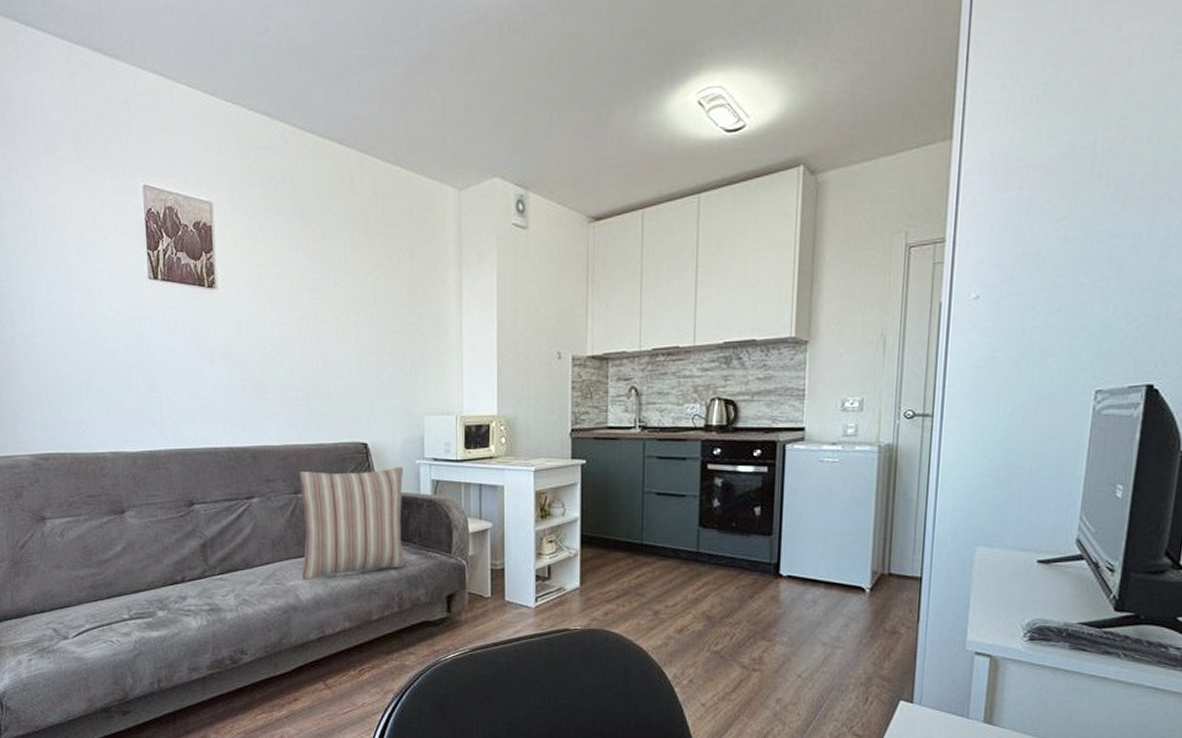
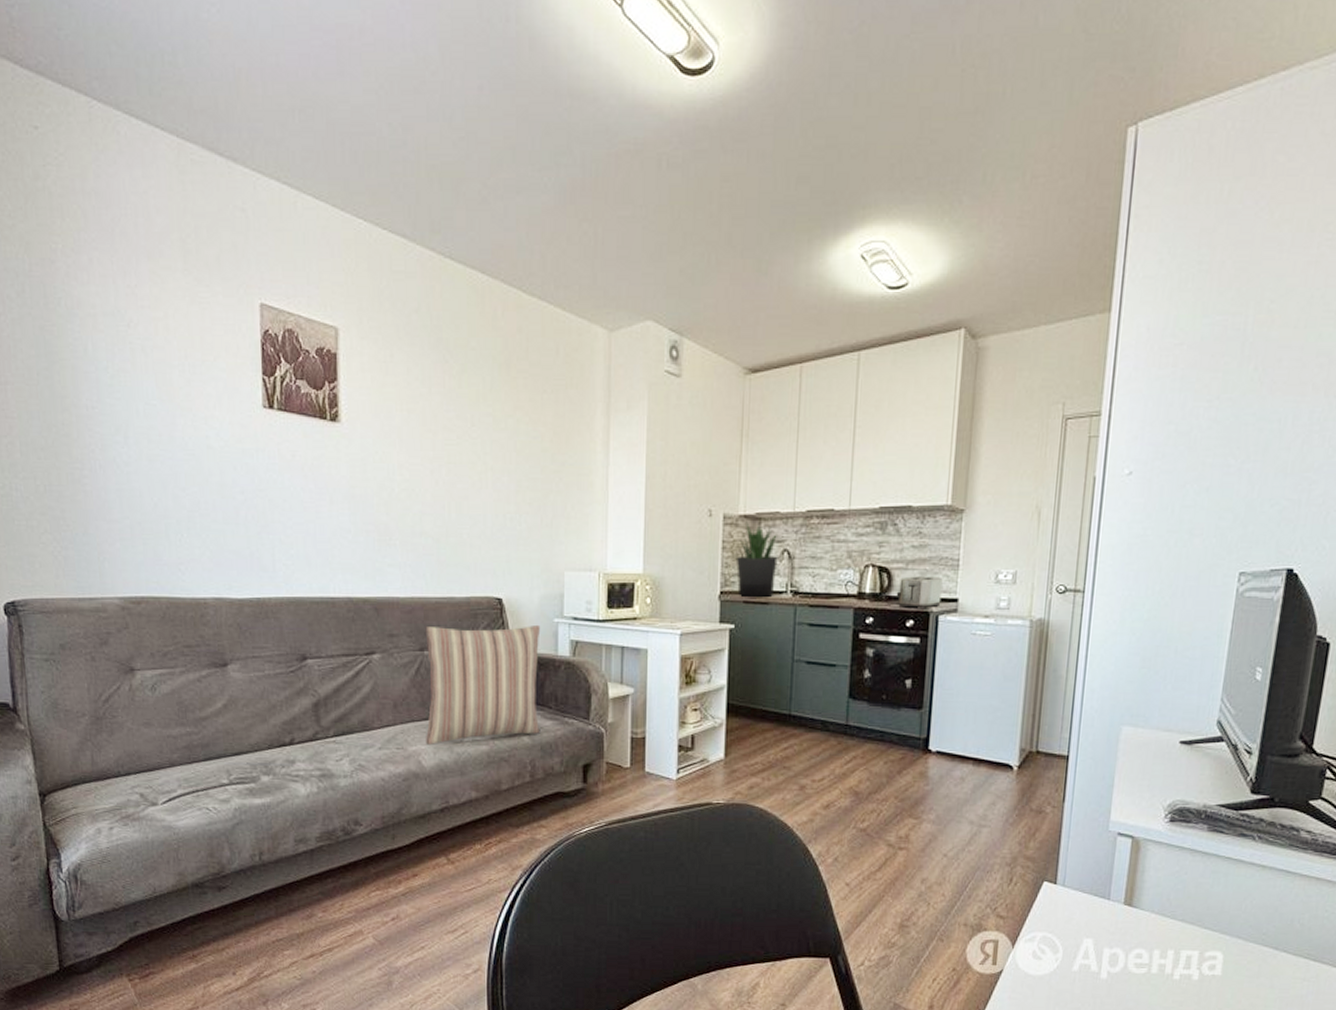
planter: none [586,361,626,434] -> present [737,520,778,598]
toaster: none [742,407,789,439] -> present [896,576,943,610]

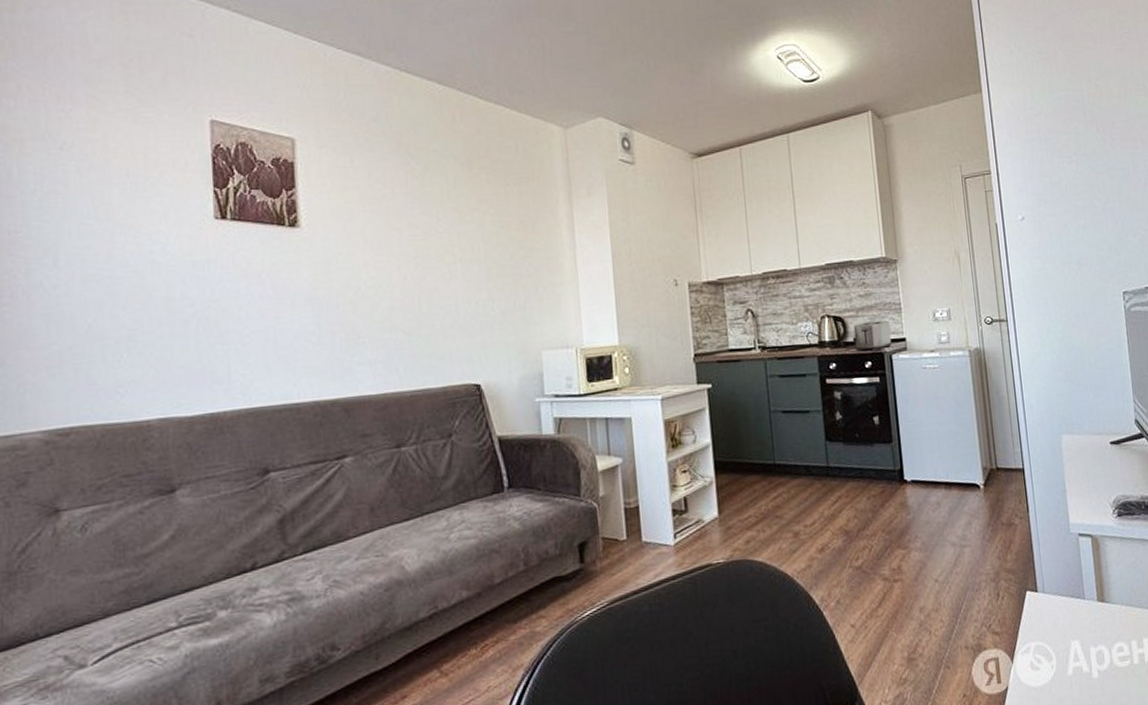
pillow: present [425,624,541,744] -> none [401,406,530,547]
planter: present [737,520,778,598] -> none [706,286,744,358]

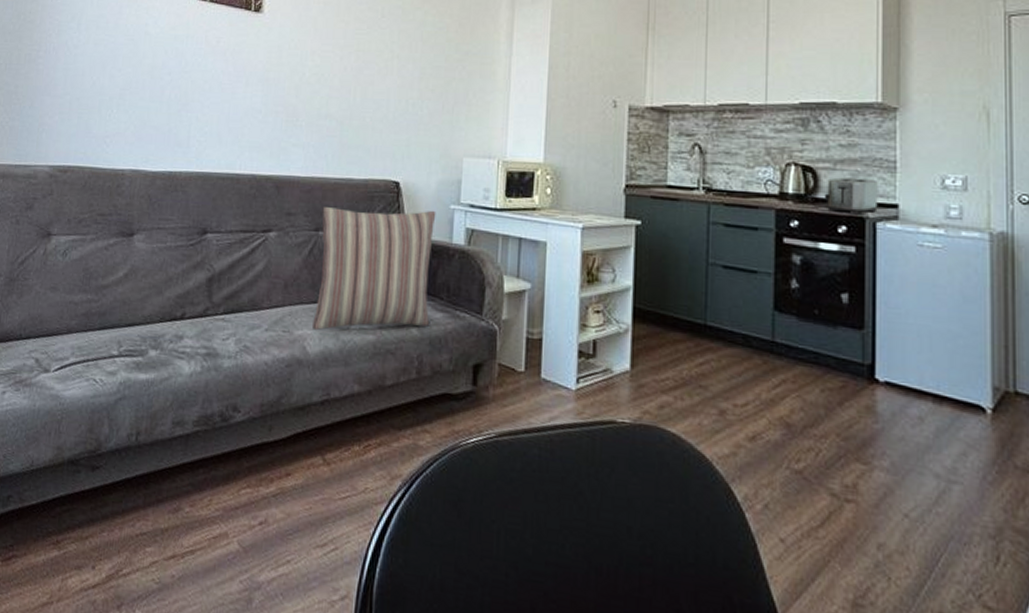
pillow: none [401,406,530,547] -> present [313,207,436,330]

